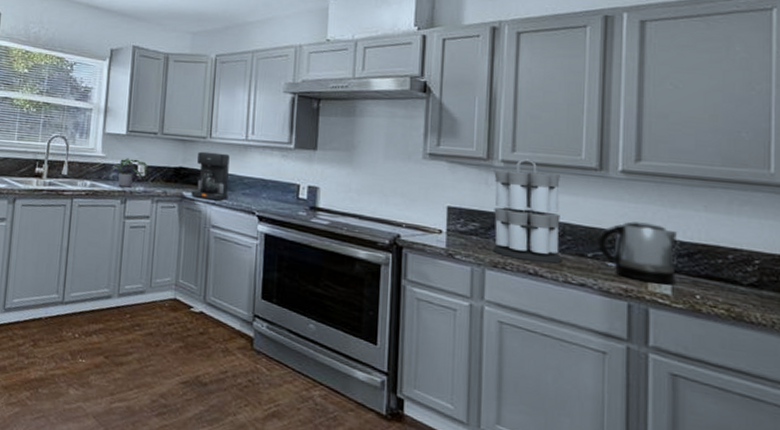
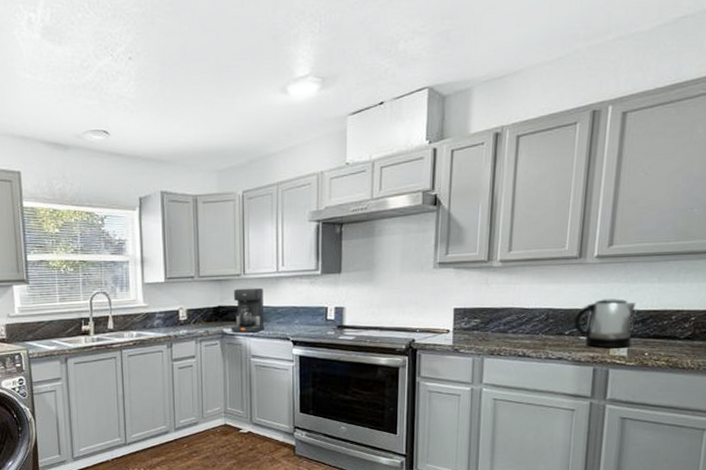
potted plant: present [112,158,148,189] -> none [155,304,188,334]
spice rack: present [492,158,562,264] -> none [490,255,547,345]

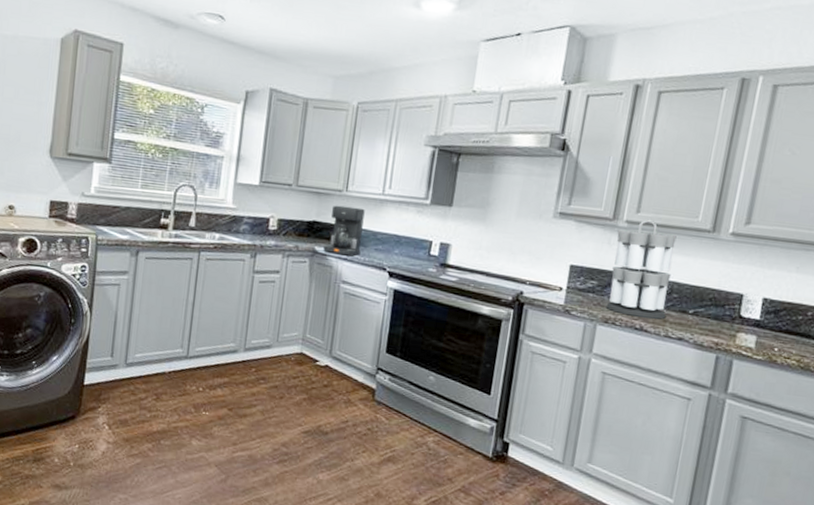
spice rack: none [490,255,547,345] -> present [606,219,677,320]
kettle: present [573,297,635,349] -> none [699,281,769,339]

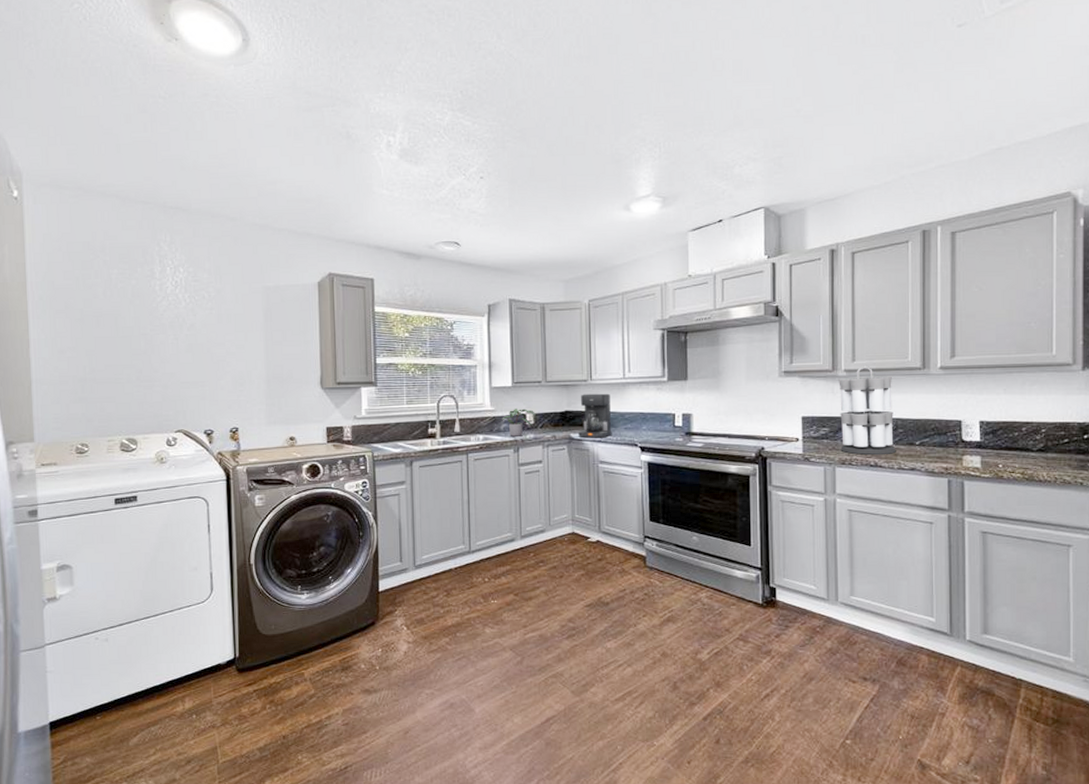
potted plant: none [243,210,280,242] -> present [502,408,536,438]

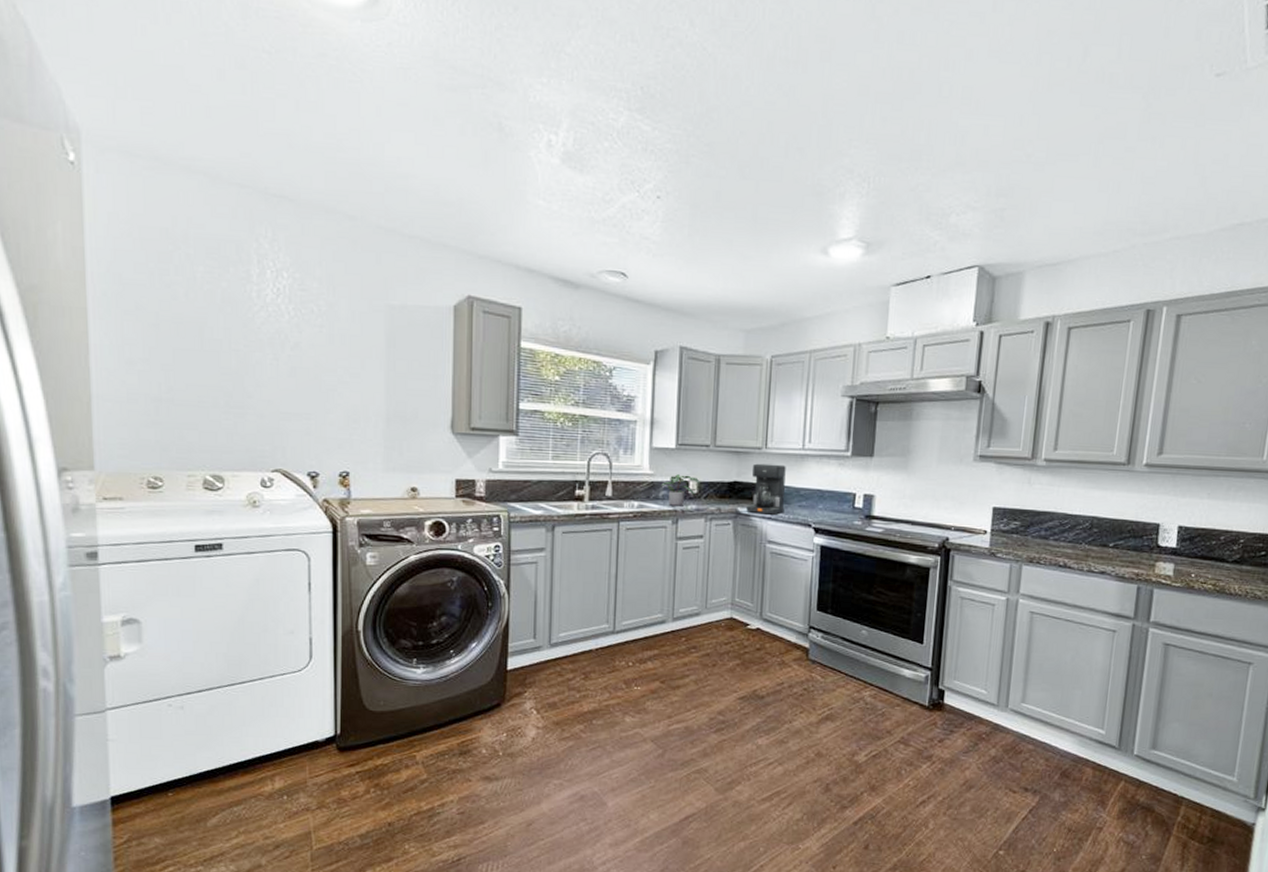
spice rack: present [838,365,896,455] -> none [1030,456,1094,555]

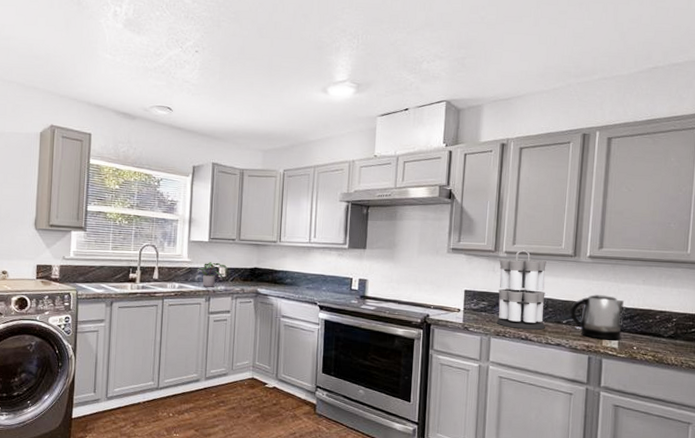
coffee maker: present [746,463,786,515] -> none [264,254,296,295]
spice rack: none [1030,456,1094,555] -> present [496,249,546,330]
kettle: none [1118,511,1183,567] -> present [570,294,624,341]

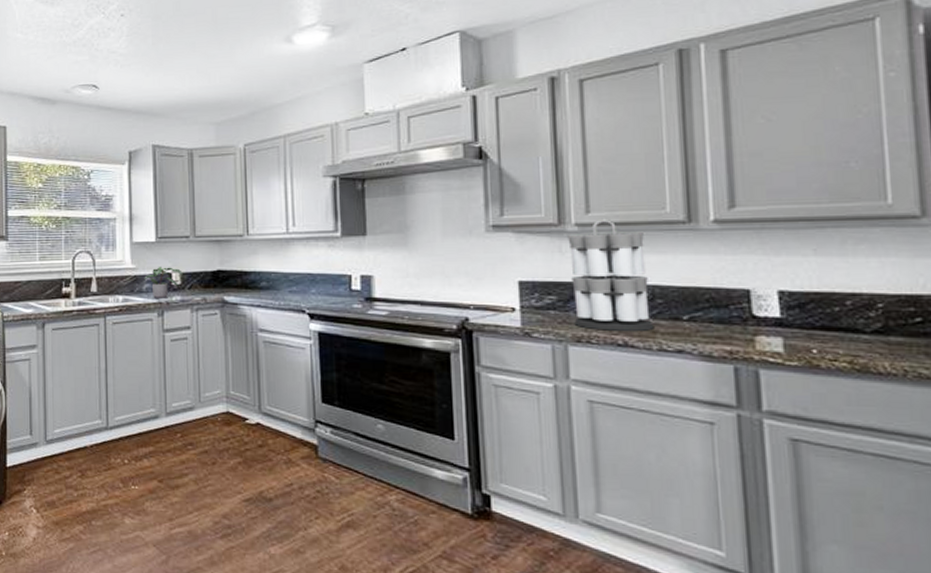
kettle: present [570,294,624,341] -> none [693,274,787,341]

